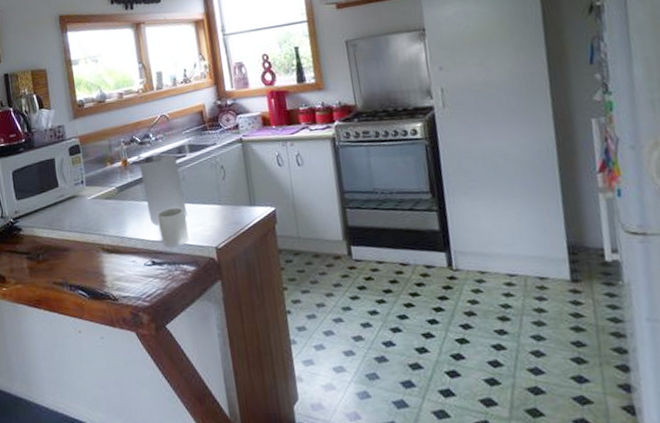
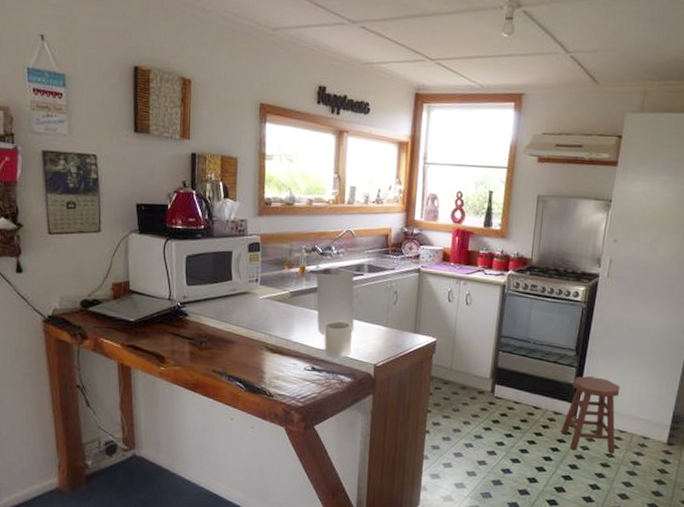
stool: none [437,217,512,308] -> present [560,376,620,454]

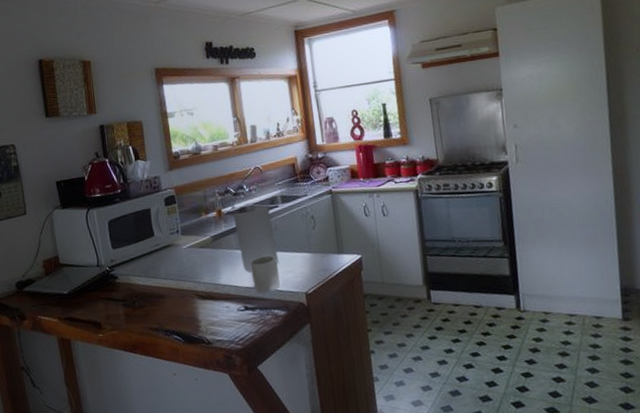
stool: present [560,376,620,454] -> none [508,263,571,345]

